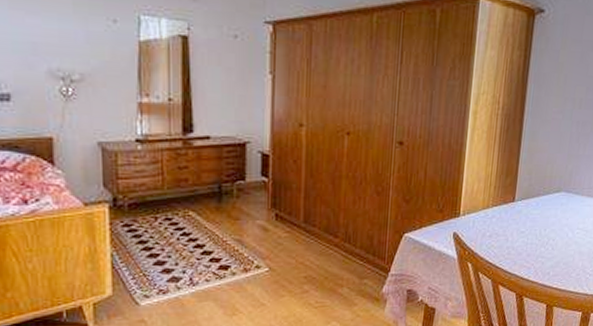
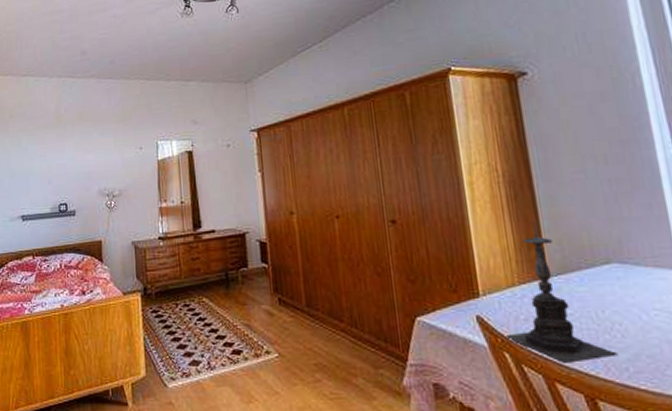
candle holder: none [470,153,546,270] -> present [503,221,618,363]

